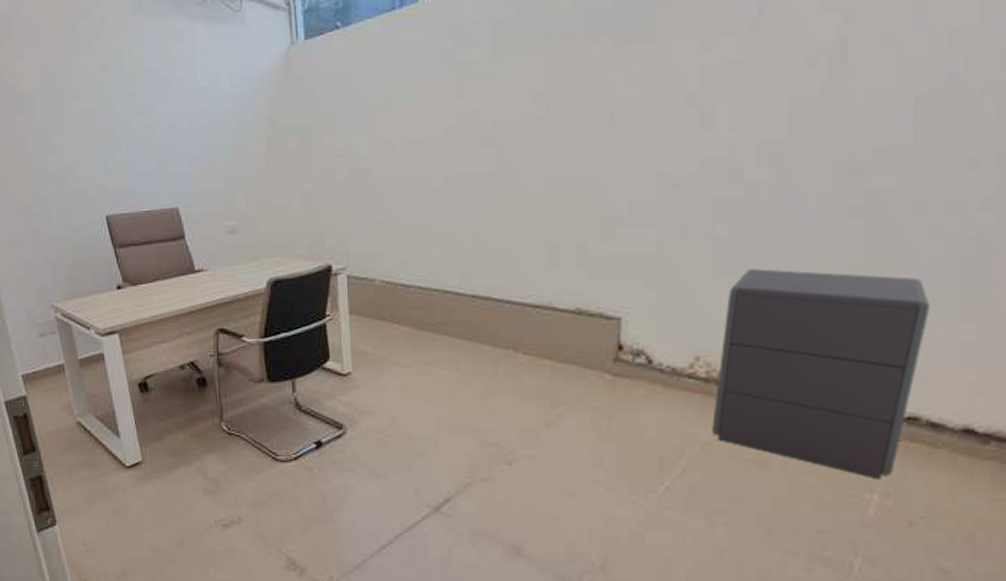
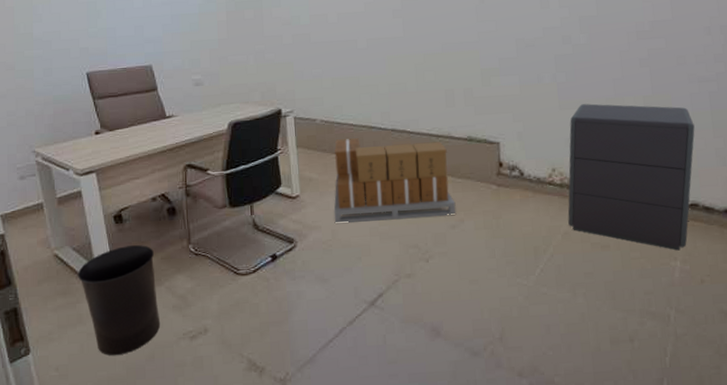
waste bin: none [102,418,190,536] -> present [78,245,161,355]
cardboard boxes: none [393,305,553,410] -> present [334,138,456,223]

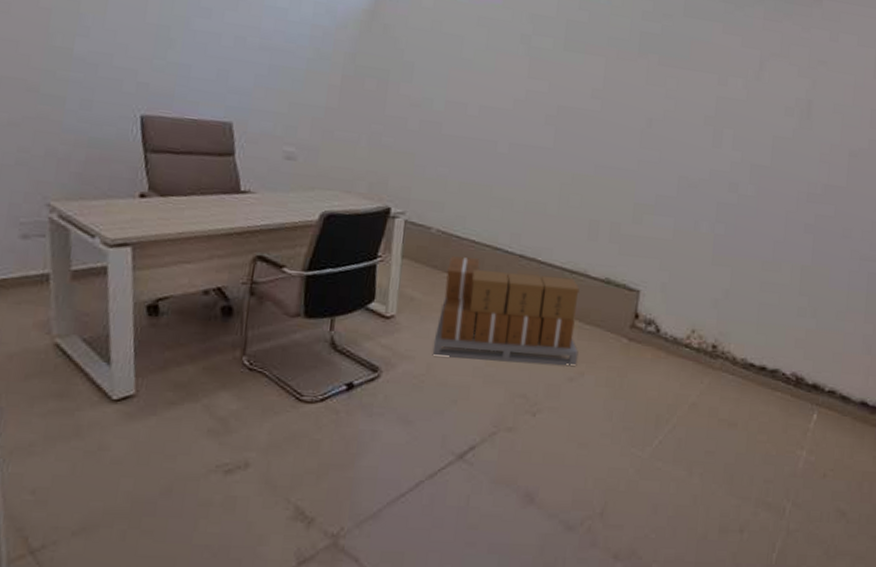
waste bin: present [78,245,161,355] -> none [83,346,194,483]
filing cabinet: present [568,103,695,251] -> none [698,262,848,439]

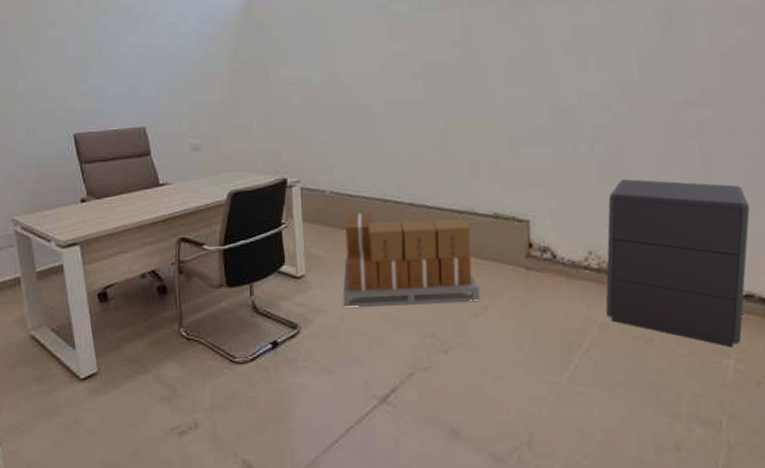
filing cabinet: none [698,262,848,439] -> present [606,179,750,348]

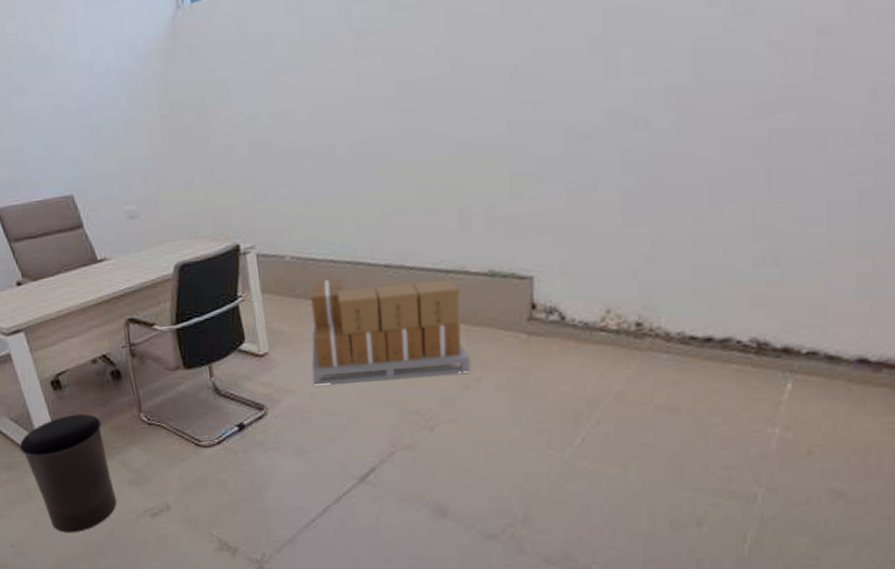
waste bin: none [56,327,146,451] -> present [19,414,117,532]
filing cabinet: present [606,179,750,348] -> none [624,215,828,414]

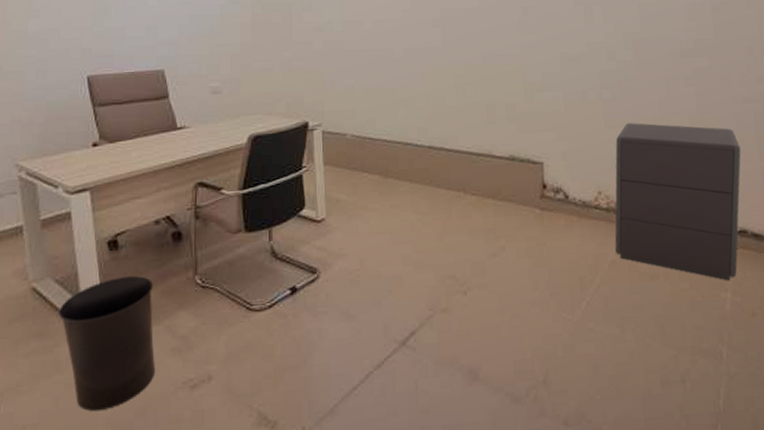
cardboard boxes: present [310,278,471,386] -> none [363,155,497,251]
filing cabinet: none [624,215,828,414] -> present [614,123,741,281]

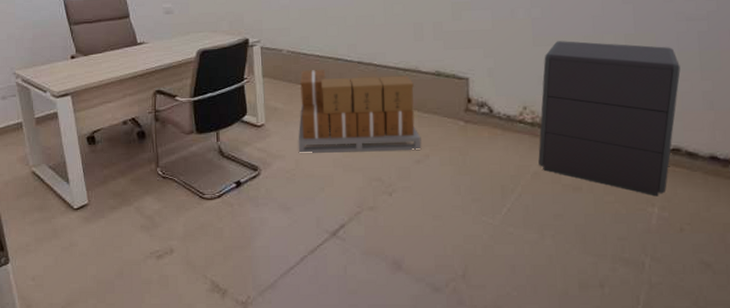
waste bin: present [59,276,156,411] -> none [53,166,129,269]
cardboard boxes: none [363,155,497,251] -> present [298,70,422,153]

